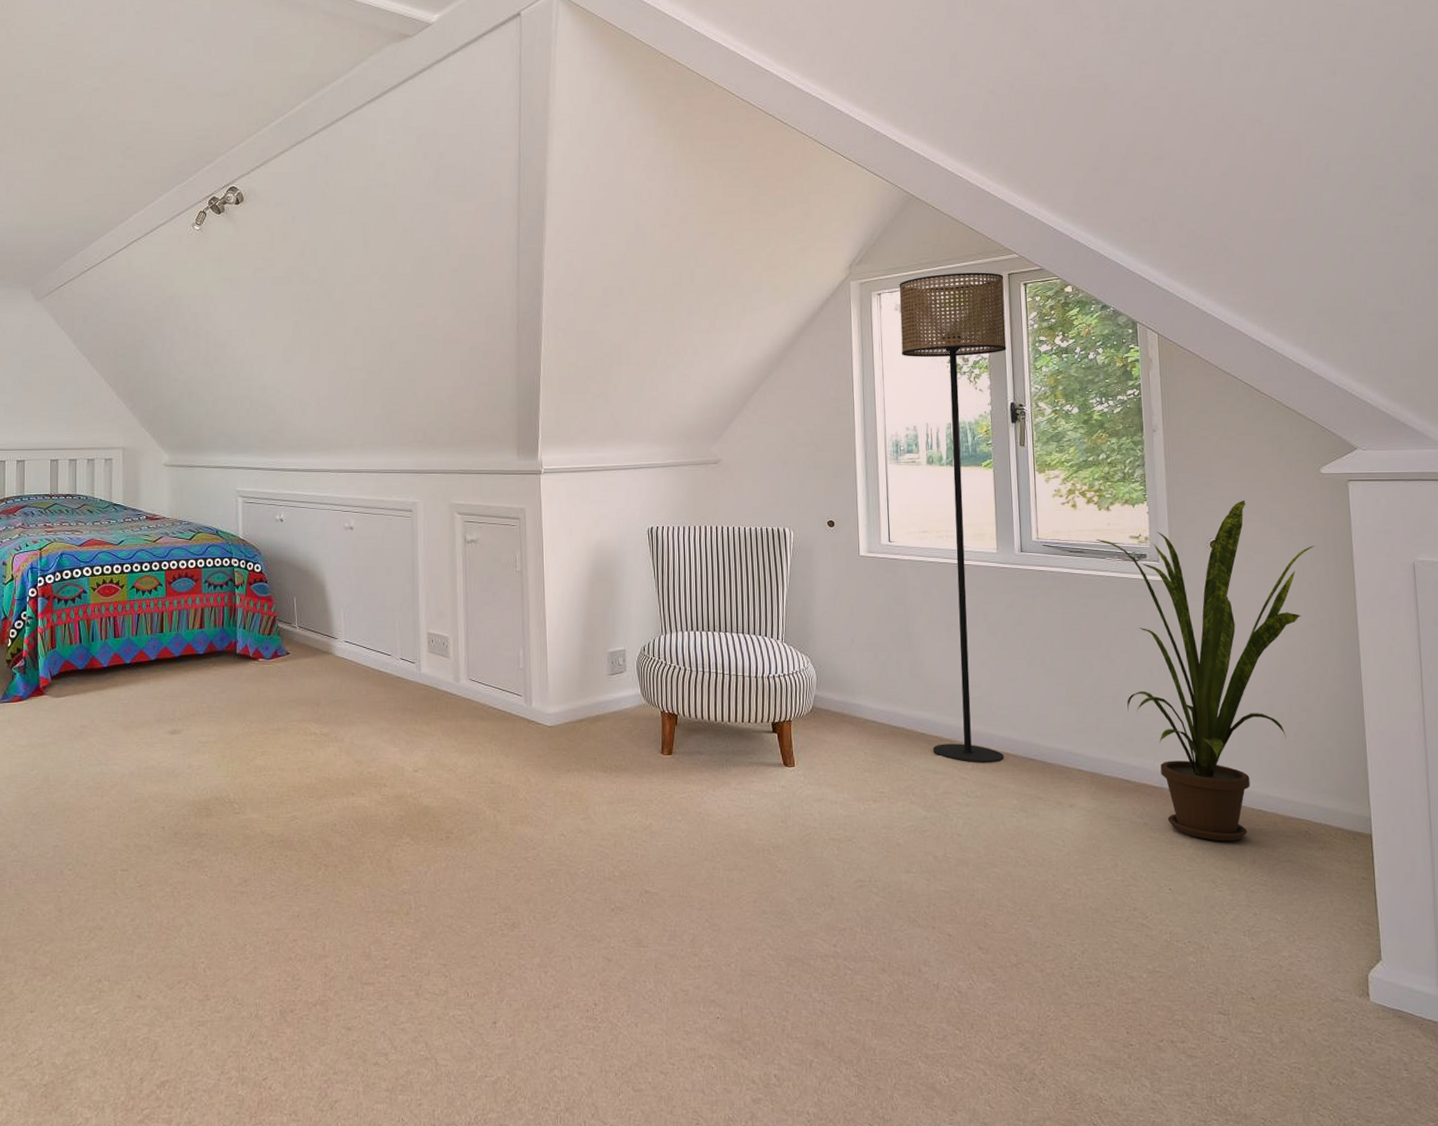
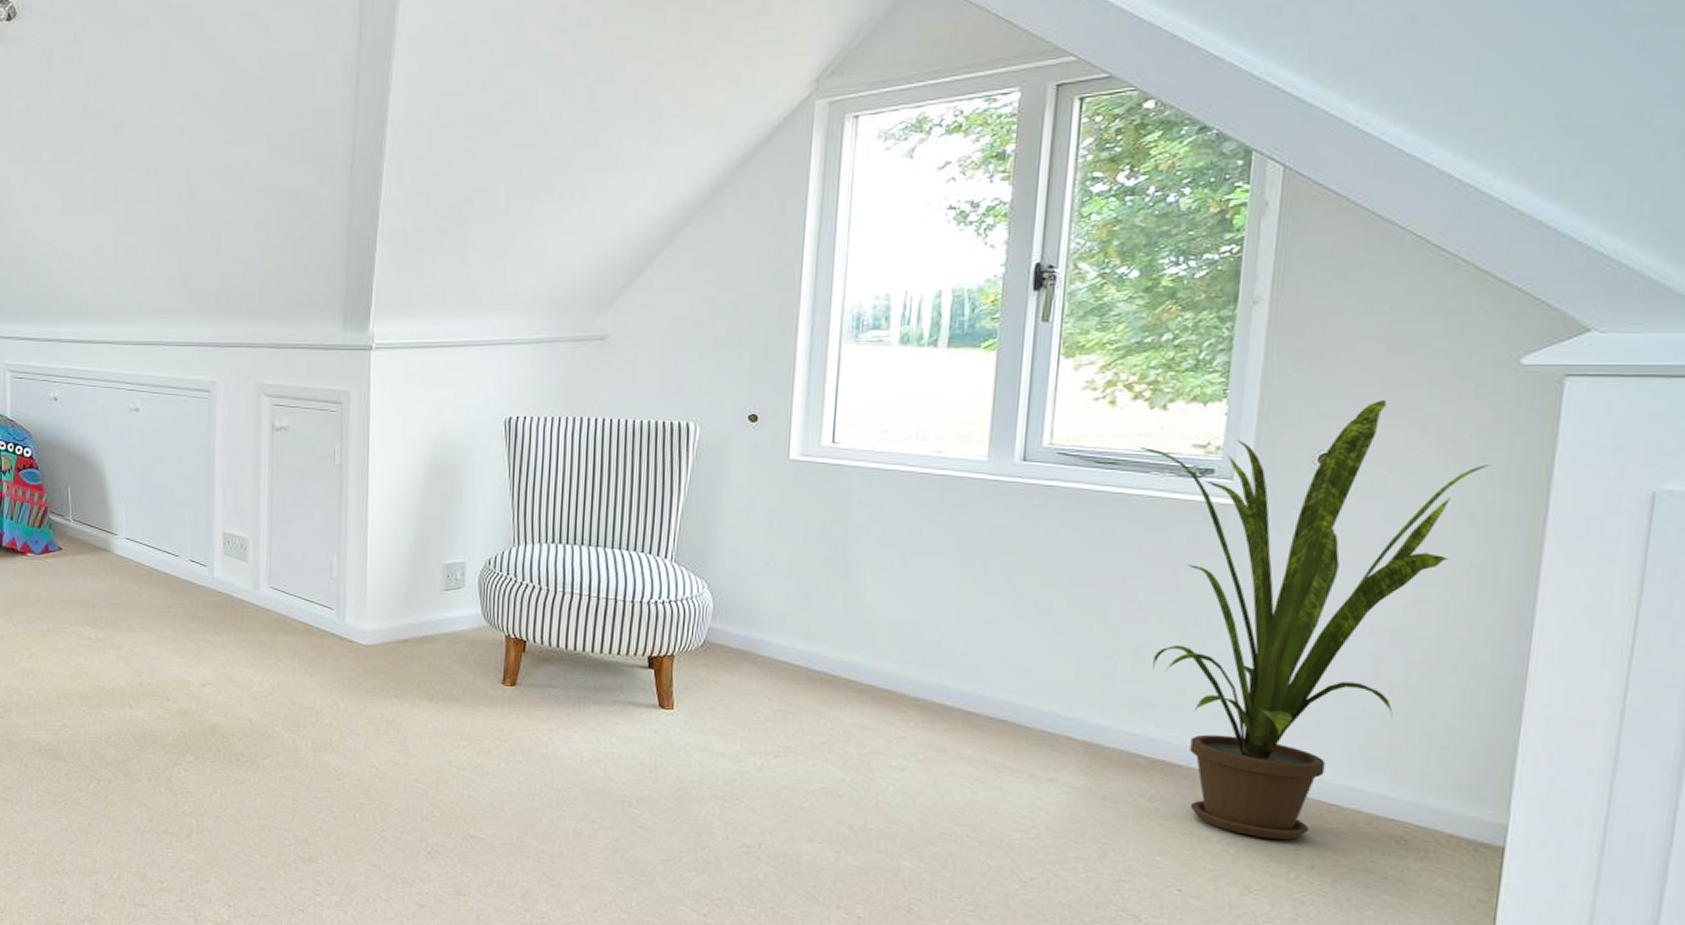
floor lamp: present [899,272,1007,763] -> none [862,83,1050,722]

